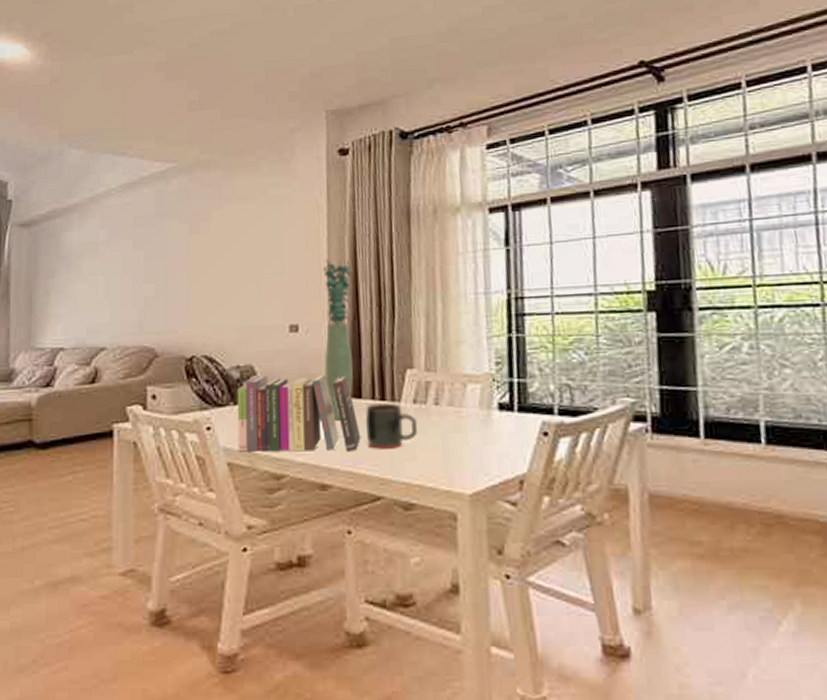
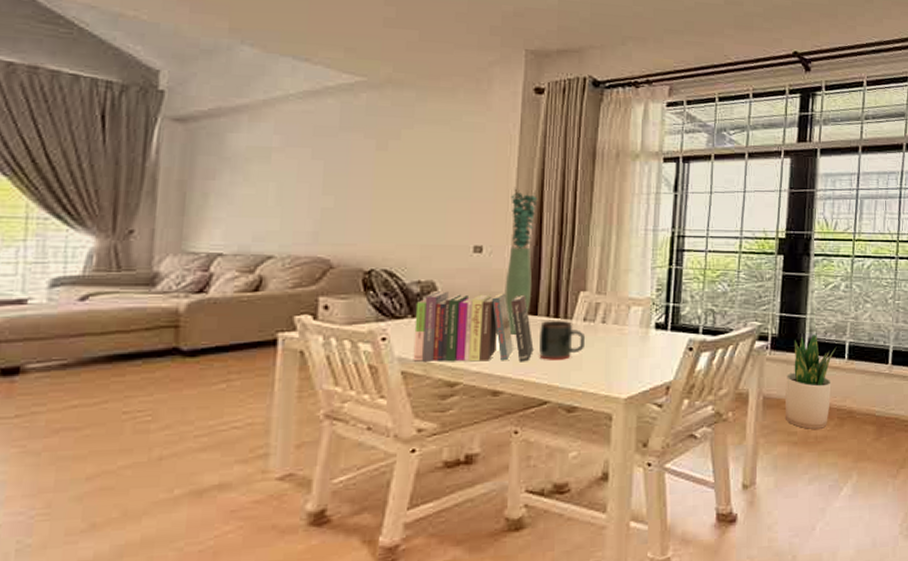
planter: none [678,410,748,538] -> present [785,333,837,429]

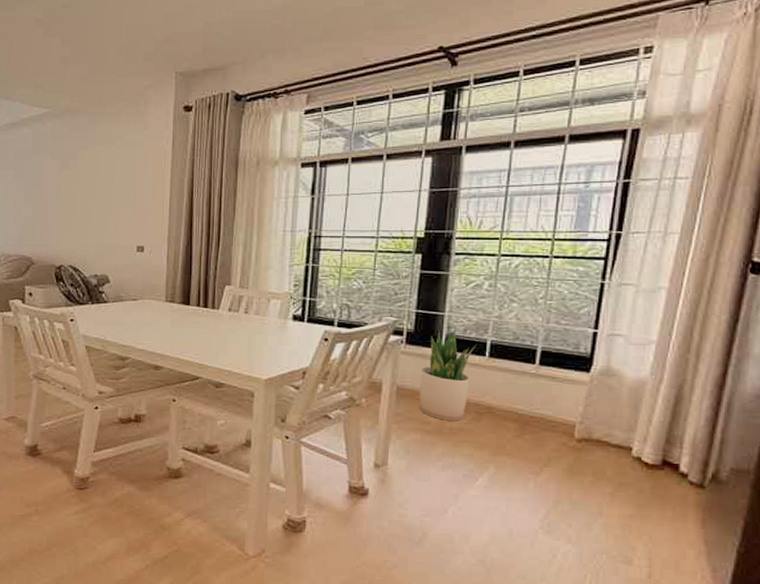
books: present [413,291,534,362] -> none [94,283,187,344]
vase: present [504,187,538,335] -> none [162,195,189,321]
mug: present [539,320,586,360] -> none [192,309,231,343]

